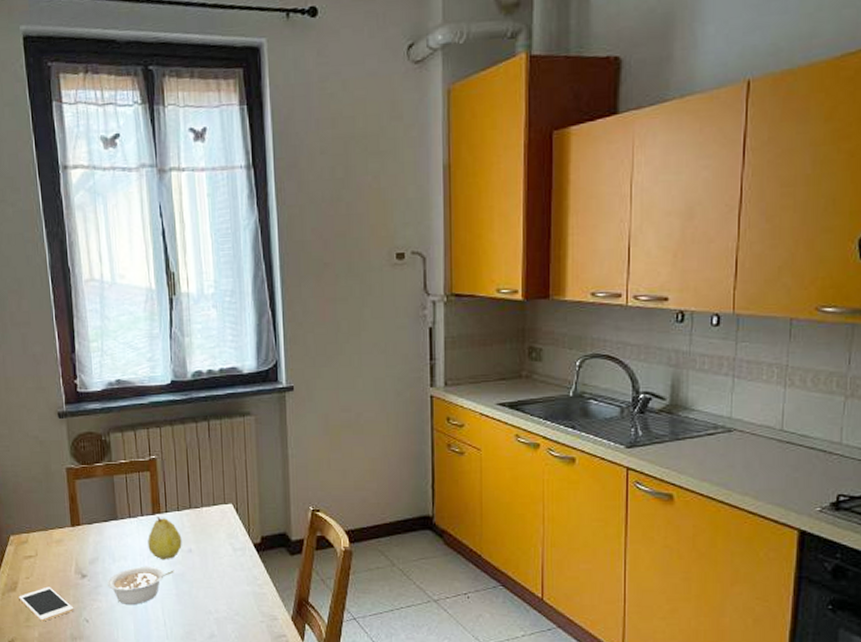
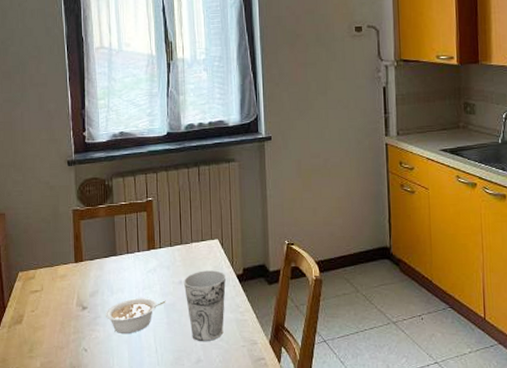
cell phone: present [19,586,74,622] -> none [24,319,74,352]
fruit: present [148,517,182,560] -> none [143,252,173,292]
cup: none [193,538,242,615] -> present [183,270,226,341]

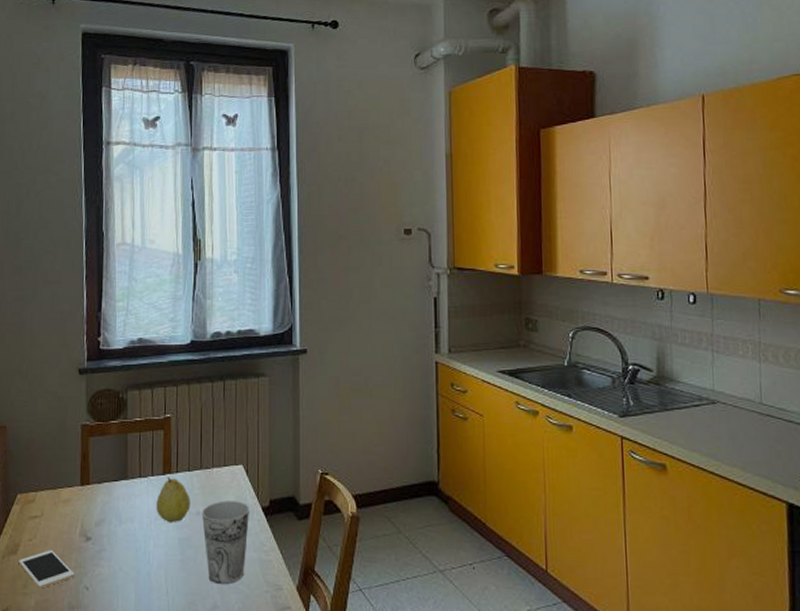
cell phone: none [24,319,74,352] -> present [19,550,75,589]
legume: present [106,298,166,333] -> none [112,530,181,571]
fruit: none [143,252,173,292] -> present [156,477,191,523]

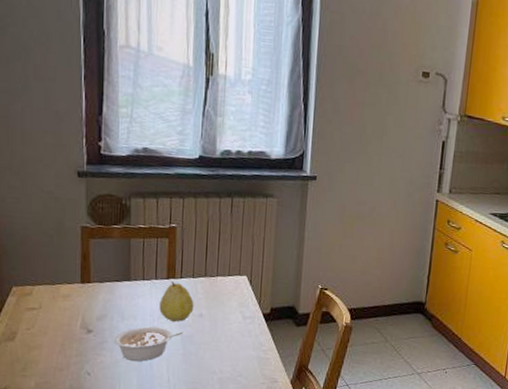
cell phone: present [19,550,75,589] -> none [16,339,76,372]
legume: none [112,530,181,571] -> present [114,326,183,361]
cup: present [201,500,249,584] -> none [204,305,251,376]

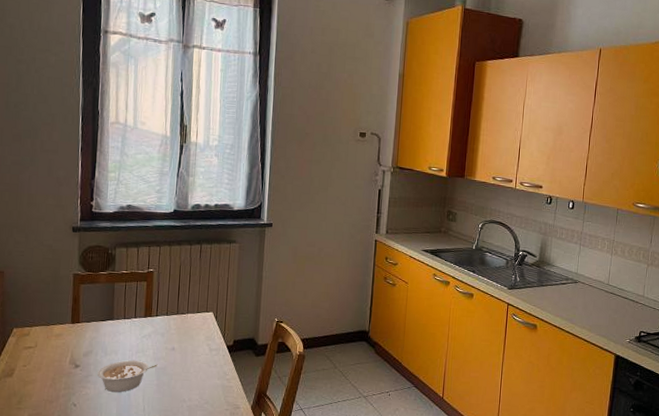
fruit: present [159,281,194,322] -> none [137,319,167,356]

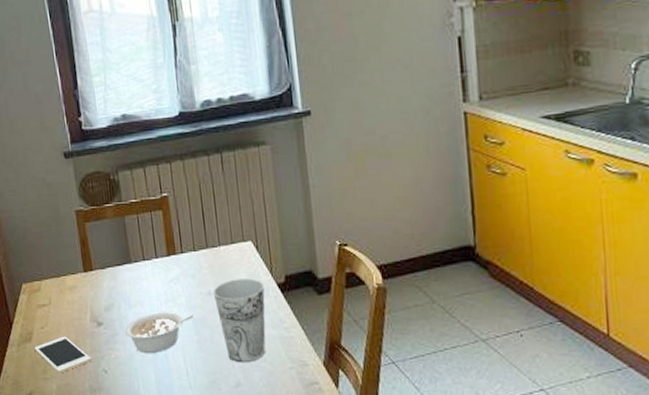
cell phone: none [14,374,64,405] -> present [34,336,92,374]
cup: none [176,339,216,403] -> present [212,278,266,362]

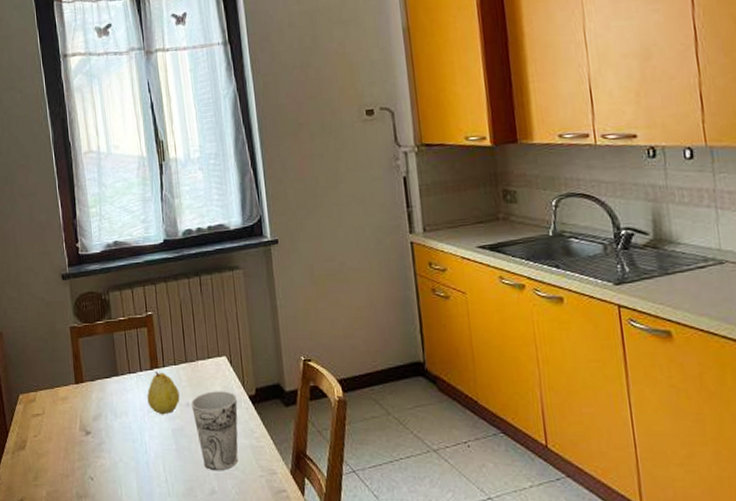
cell phone: present [34,336,92,374] -> none [27,444,79,480]
legume: present [125,312,194,353] -> none [110,422,174,461]
fruit: none [164,258,201,305] -> present [147,371,180,415]

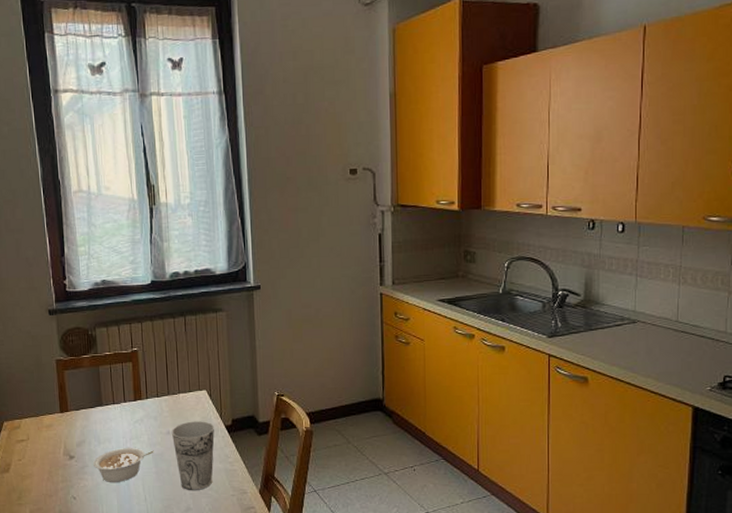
legume: none [110,422,174,461] -> present [93,448,154,482]
fruit: present [147,371,180,415] -> none [130,403,161,442]

